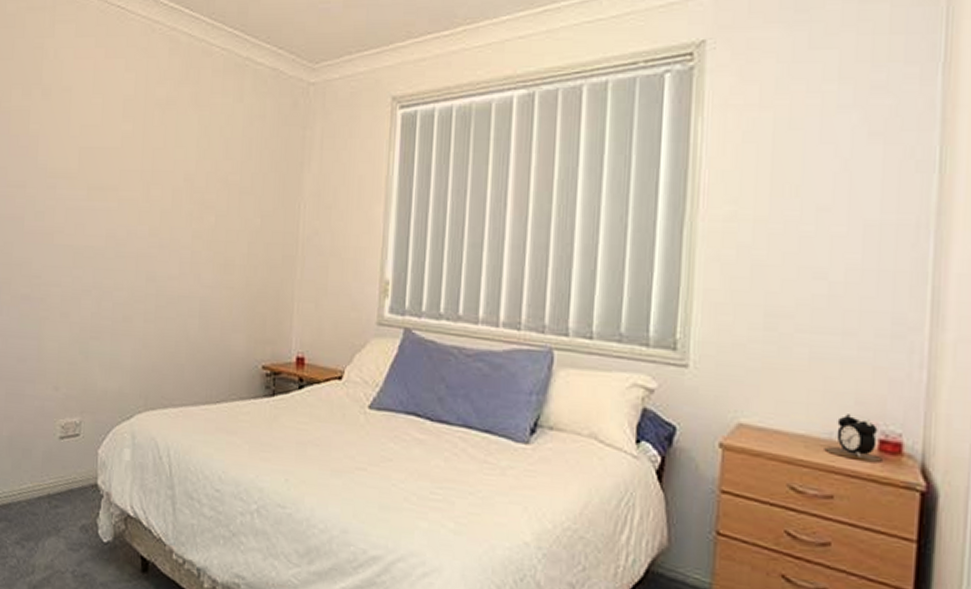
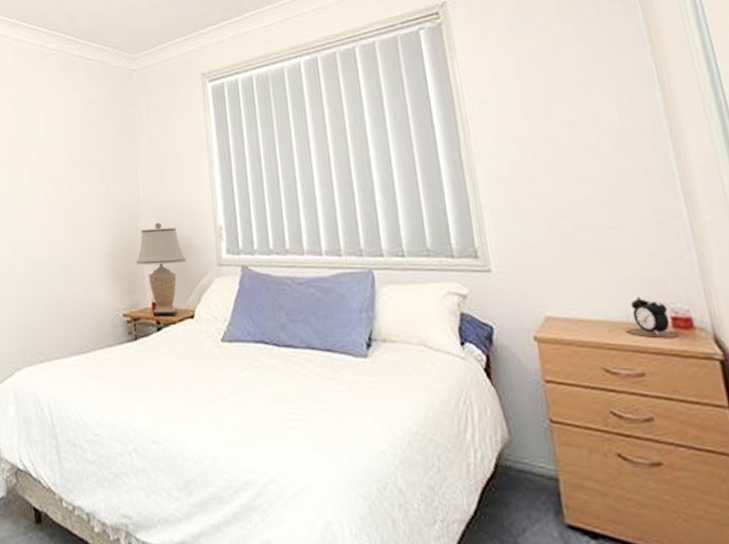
table lamp: none [283,268,343,375] -> present [135,222,187,317]

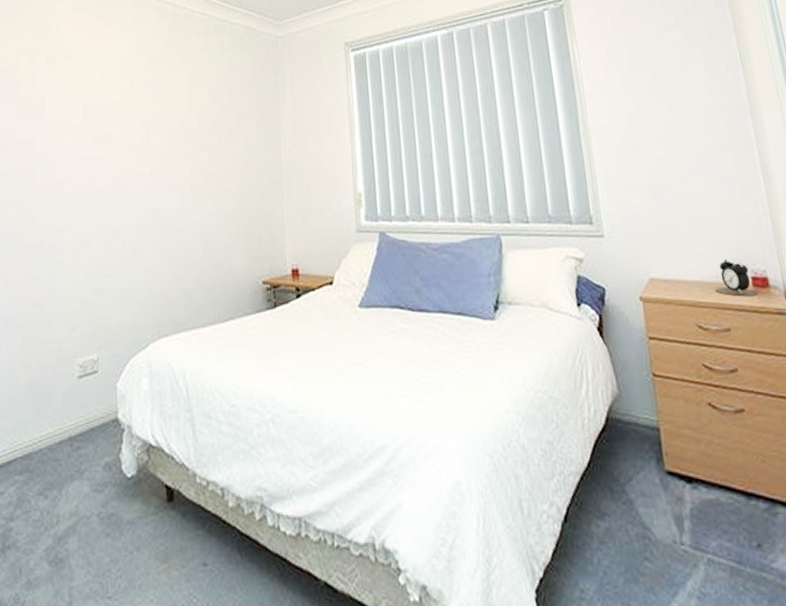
table lamp: present [135,222,187,317] -> none [276,189,327,284]

